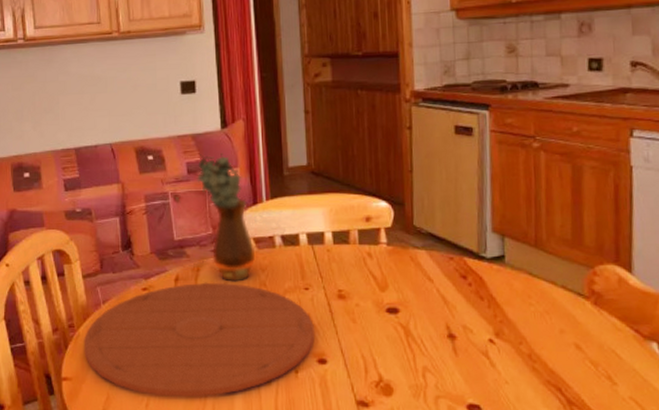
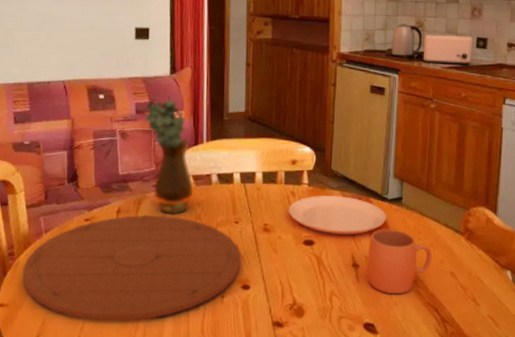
plate: none [365,256,487,302] -> present [288,196,387,235]
mug: none [465,293,550,371] -> present [367,229,433,295]
kettle: none [477,50,517,91] -> present [391,23,423,58]
toaster: none [518,58,586,95] -> present [423,34,475,66]

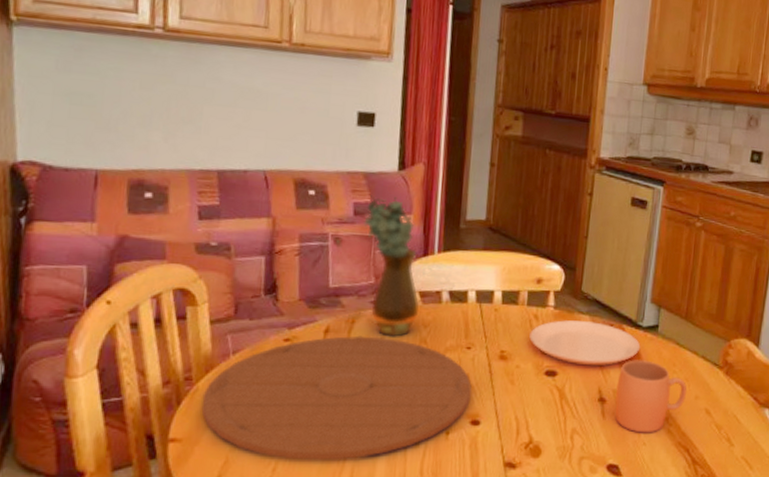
kettle: present [391,23,423,58] -> none [656,129,694,170]
toaster: present [423,34,475,66] -> none [691,143,749,182]

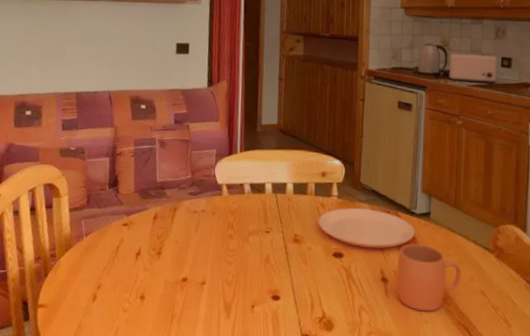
placemat: present [201,335,472,460] -> none [62,221,271,327]
vase: present [364,194,420,337] -> none [182,106,227,223]
kettle: none [656,129,694,170] -> present [418,43,449,76]
toaster: none [691,143,749,182] -> present [449,53,499,84]

